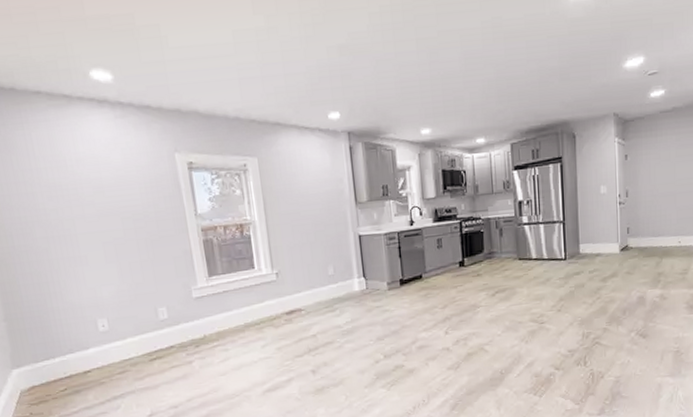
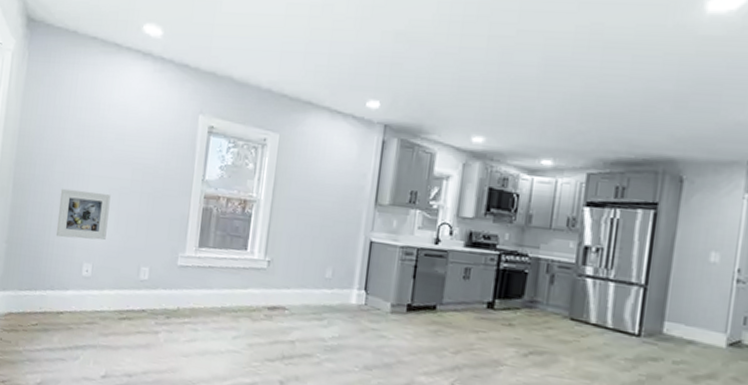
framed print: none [49,247,114,302] -> present [55,188,111,241]

